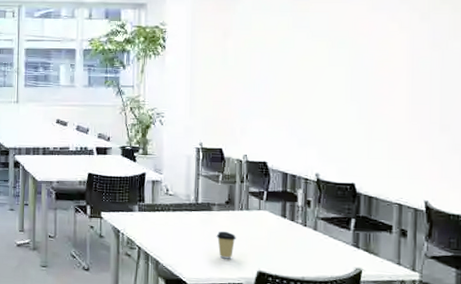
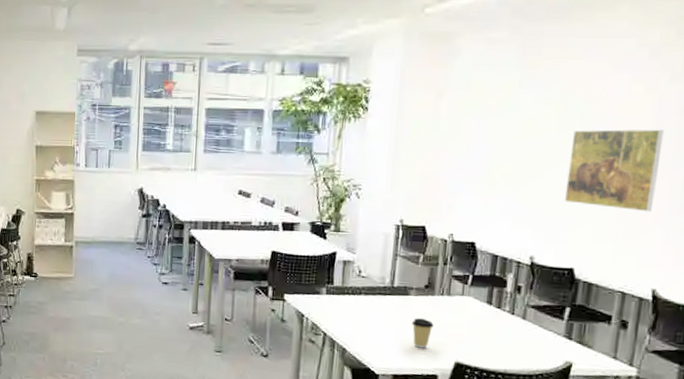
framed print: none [341,61,419,133] -> present [565,129,664,213]

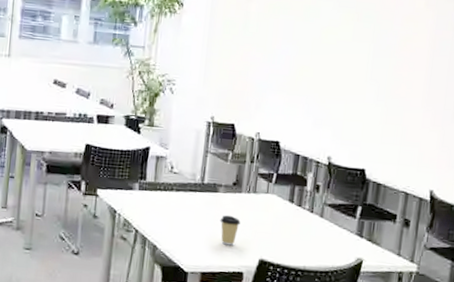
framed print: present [565,129,664,213] -> none [358,38,441,119]

